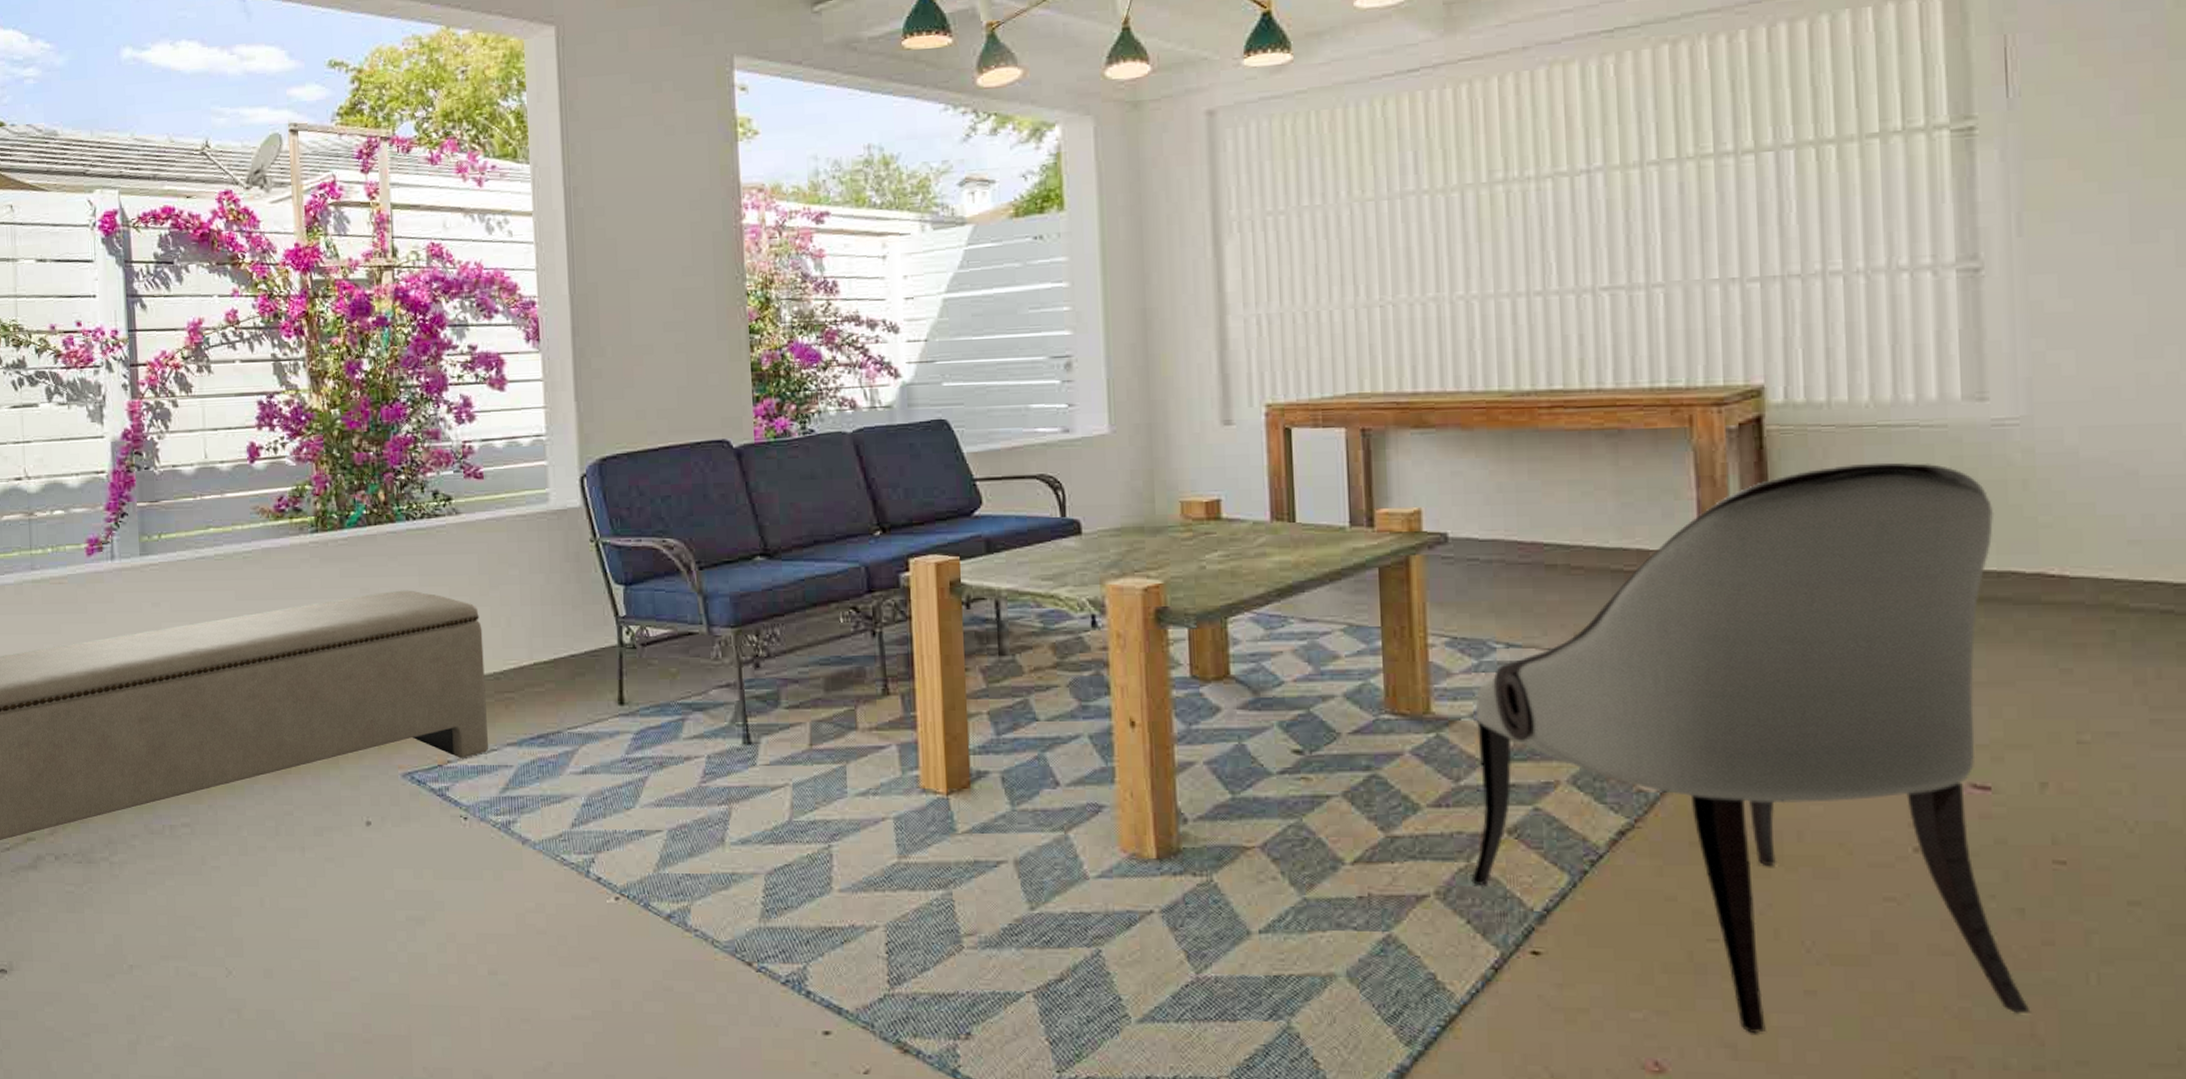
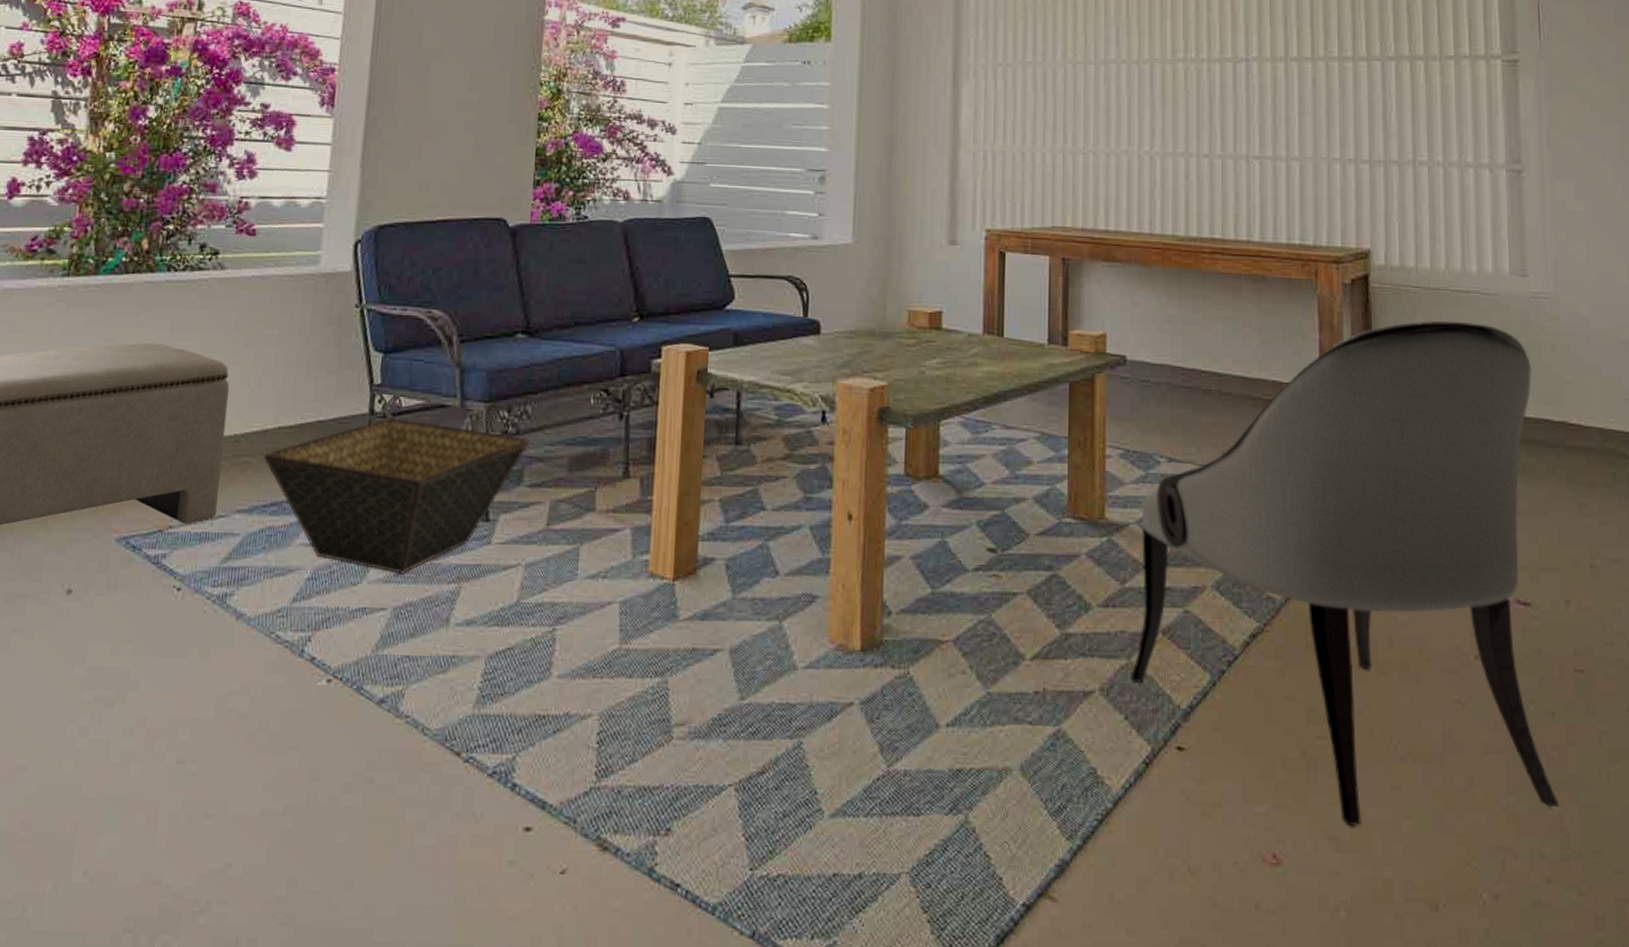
basket: none [523,647,783,798] -> present [263,417,530,575]

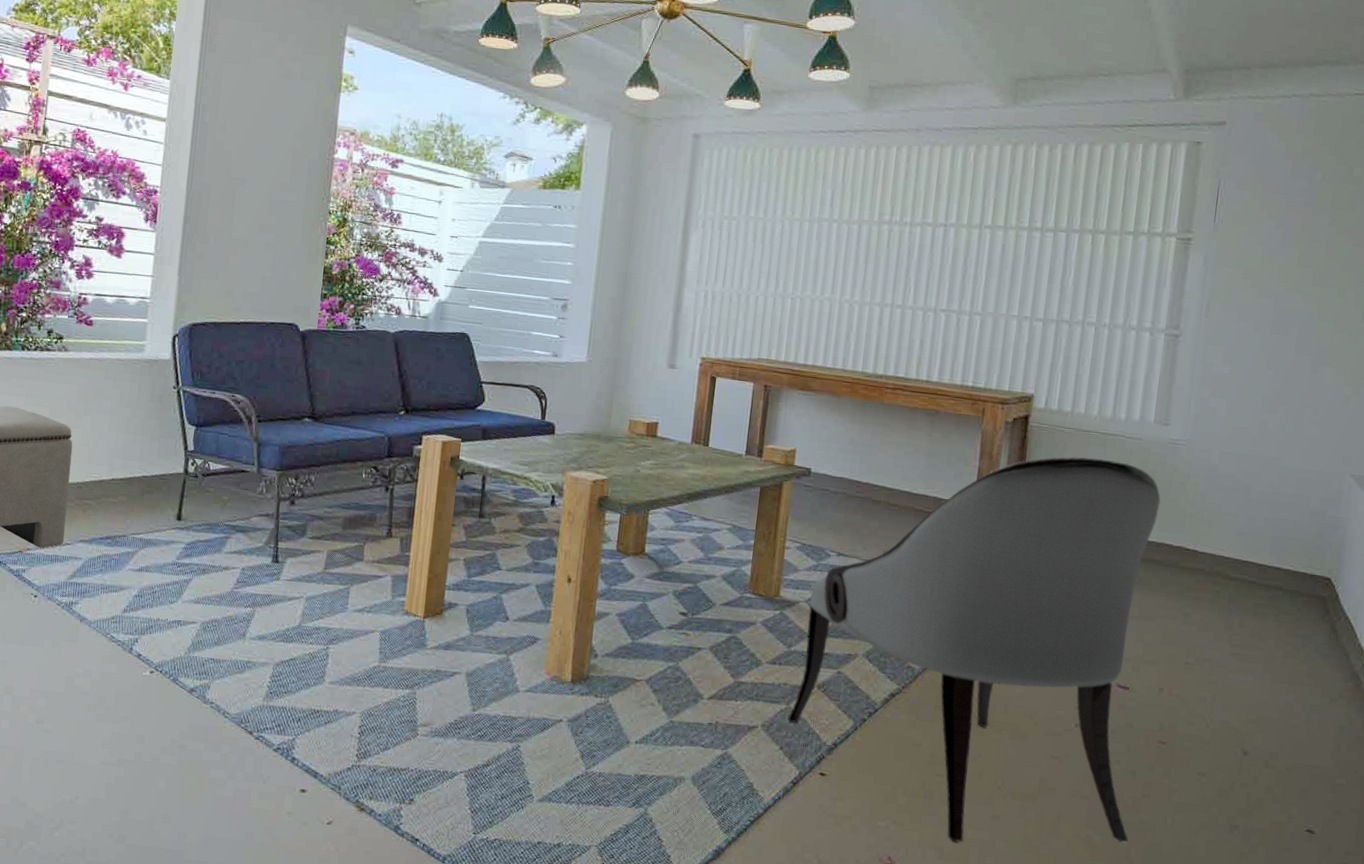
basket: present [263,417,530,575] -> none [100,477,313,598]

